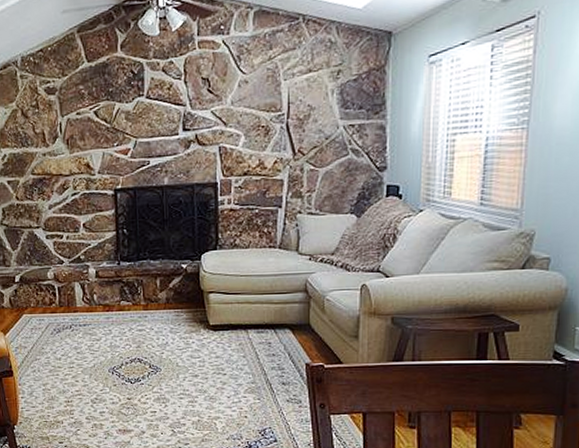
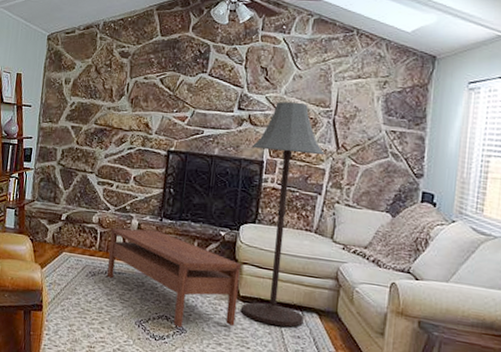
coffee table: none [69,275,208,367] -> present [107,228,241,328]
floor lamp: none [202,111,281,348] -> present [240,101,325,327]

